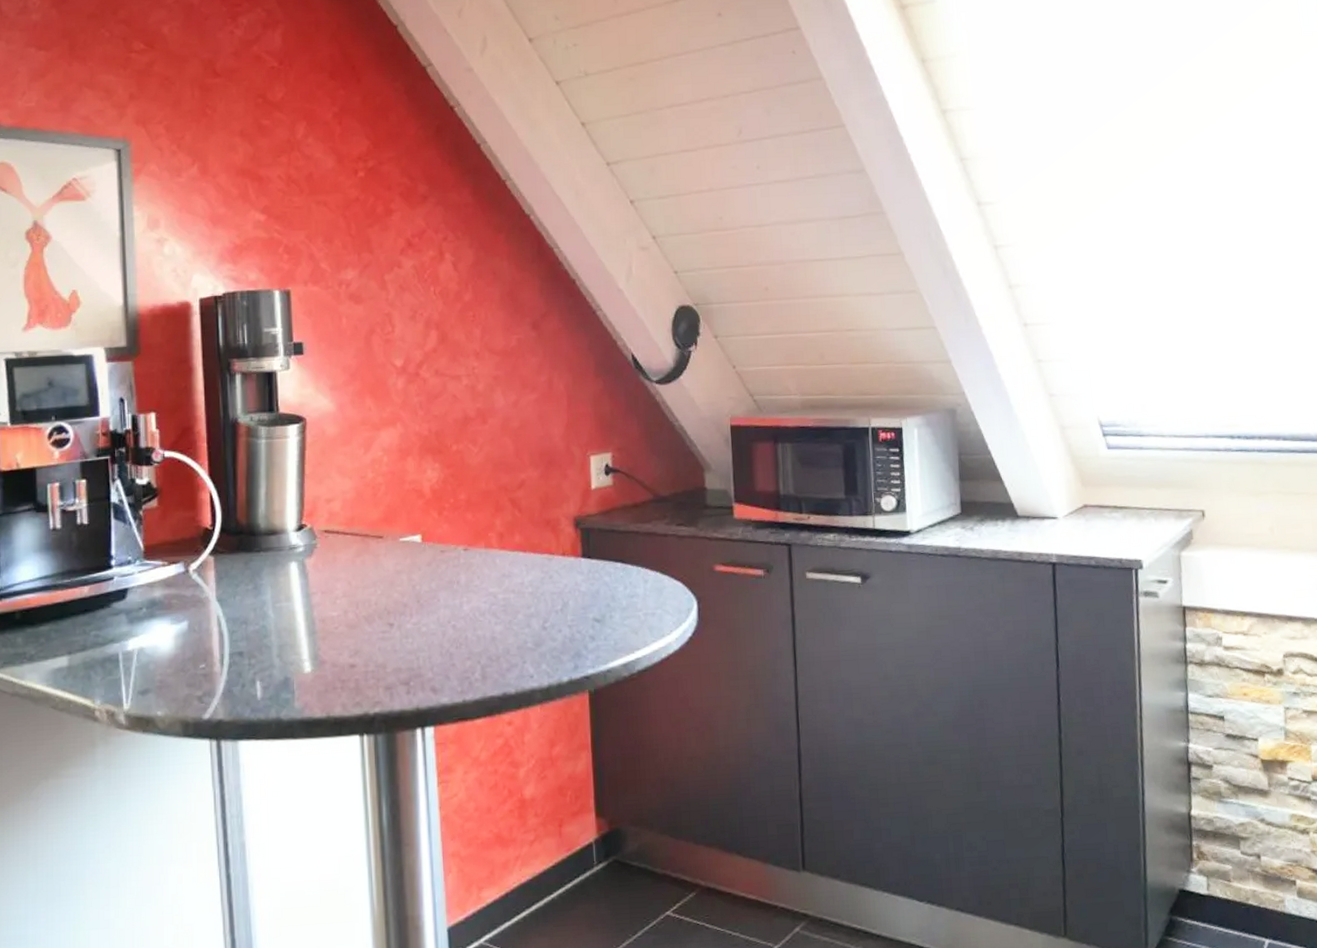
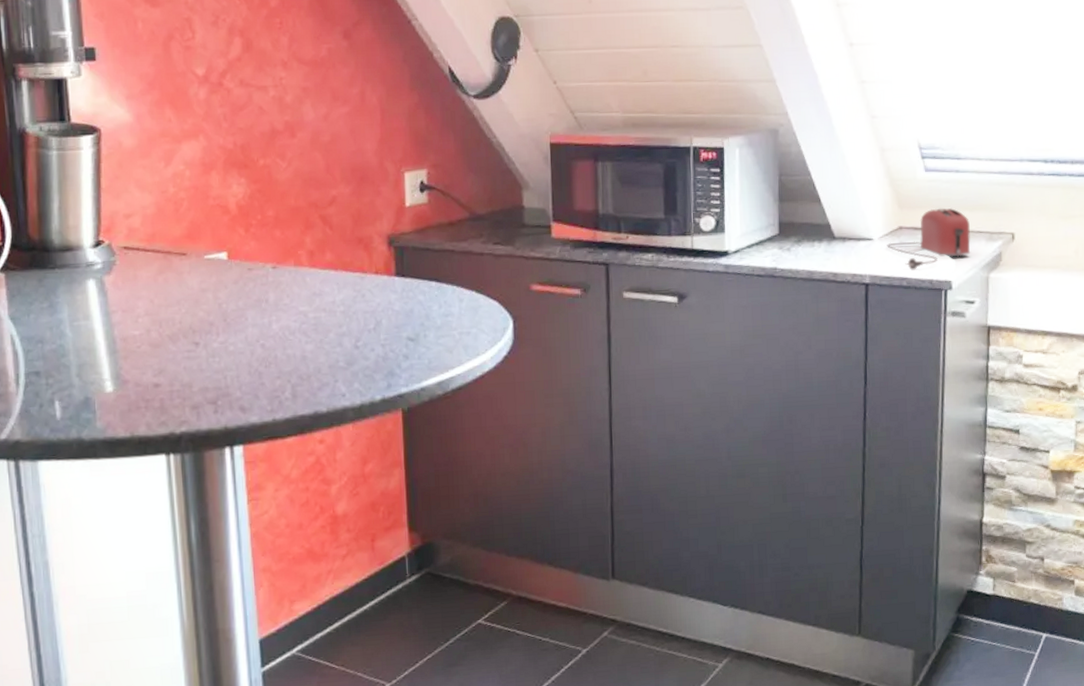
toaster: none [1072,485,1160,549] -> present [887,207,971,271]

